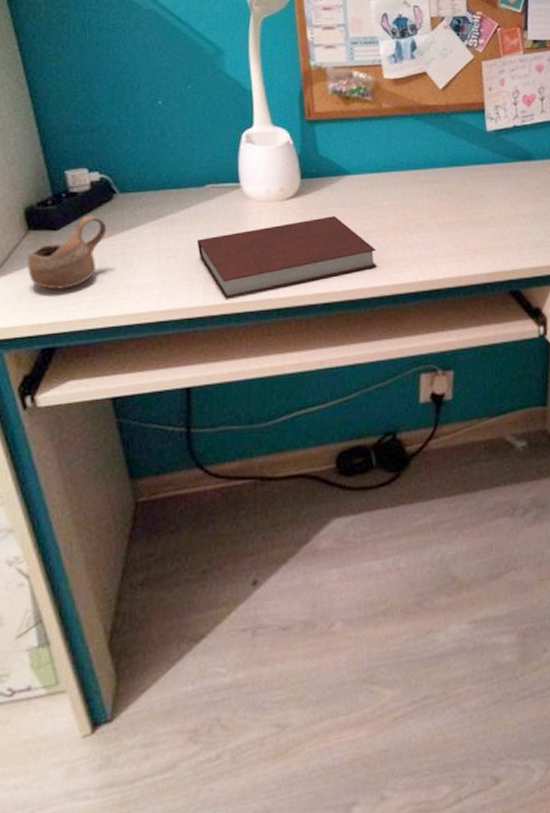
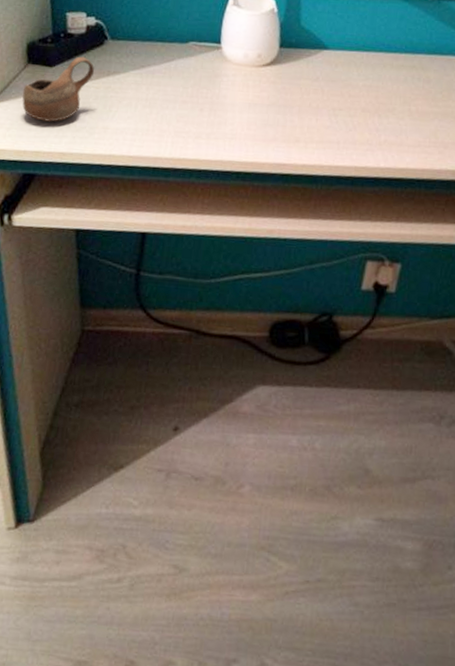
notebook: present [196,216,377,299] -> none [172,88,343,155]

